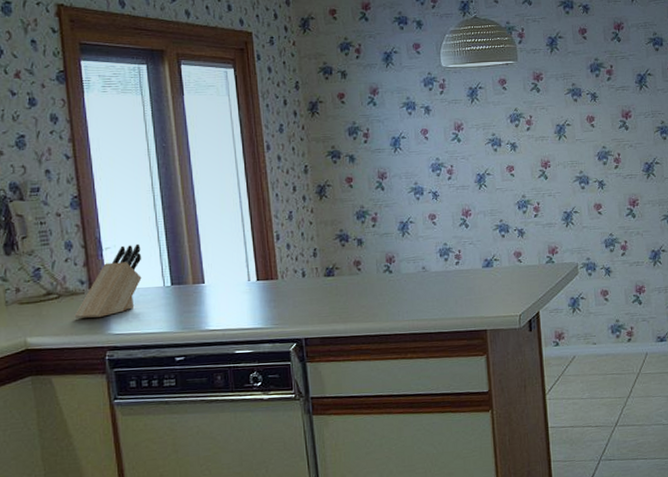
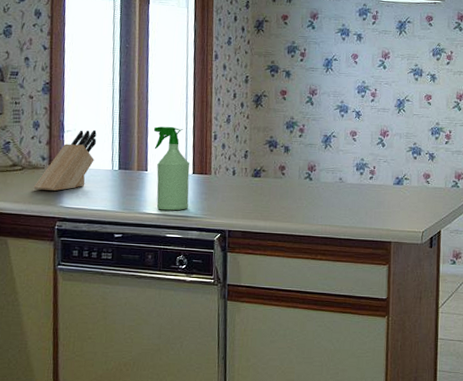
spray bottle: none [205,230,256,325] -> present [153,126,190,211]

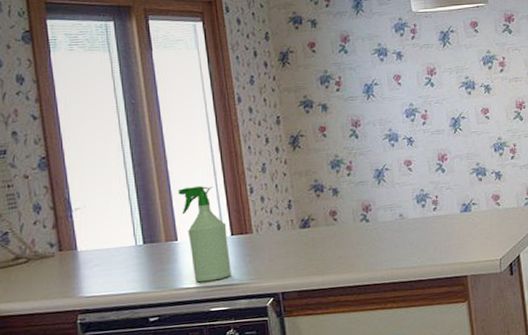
knife block: present [33,129,97,191] -> none [44,203,113,282]

